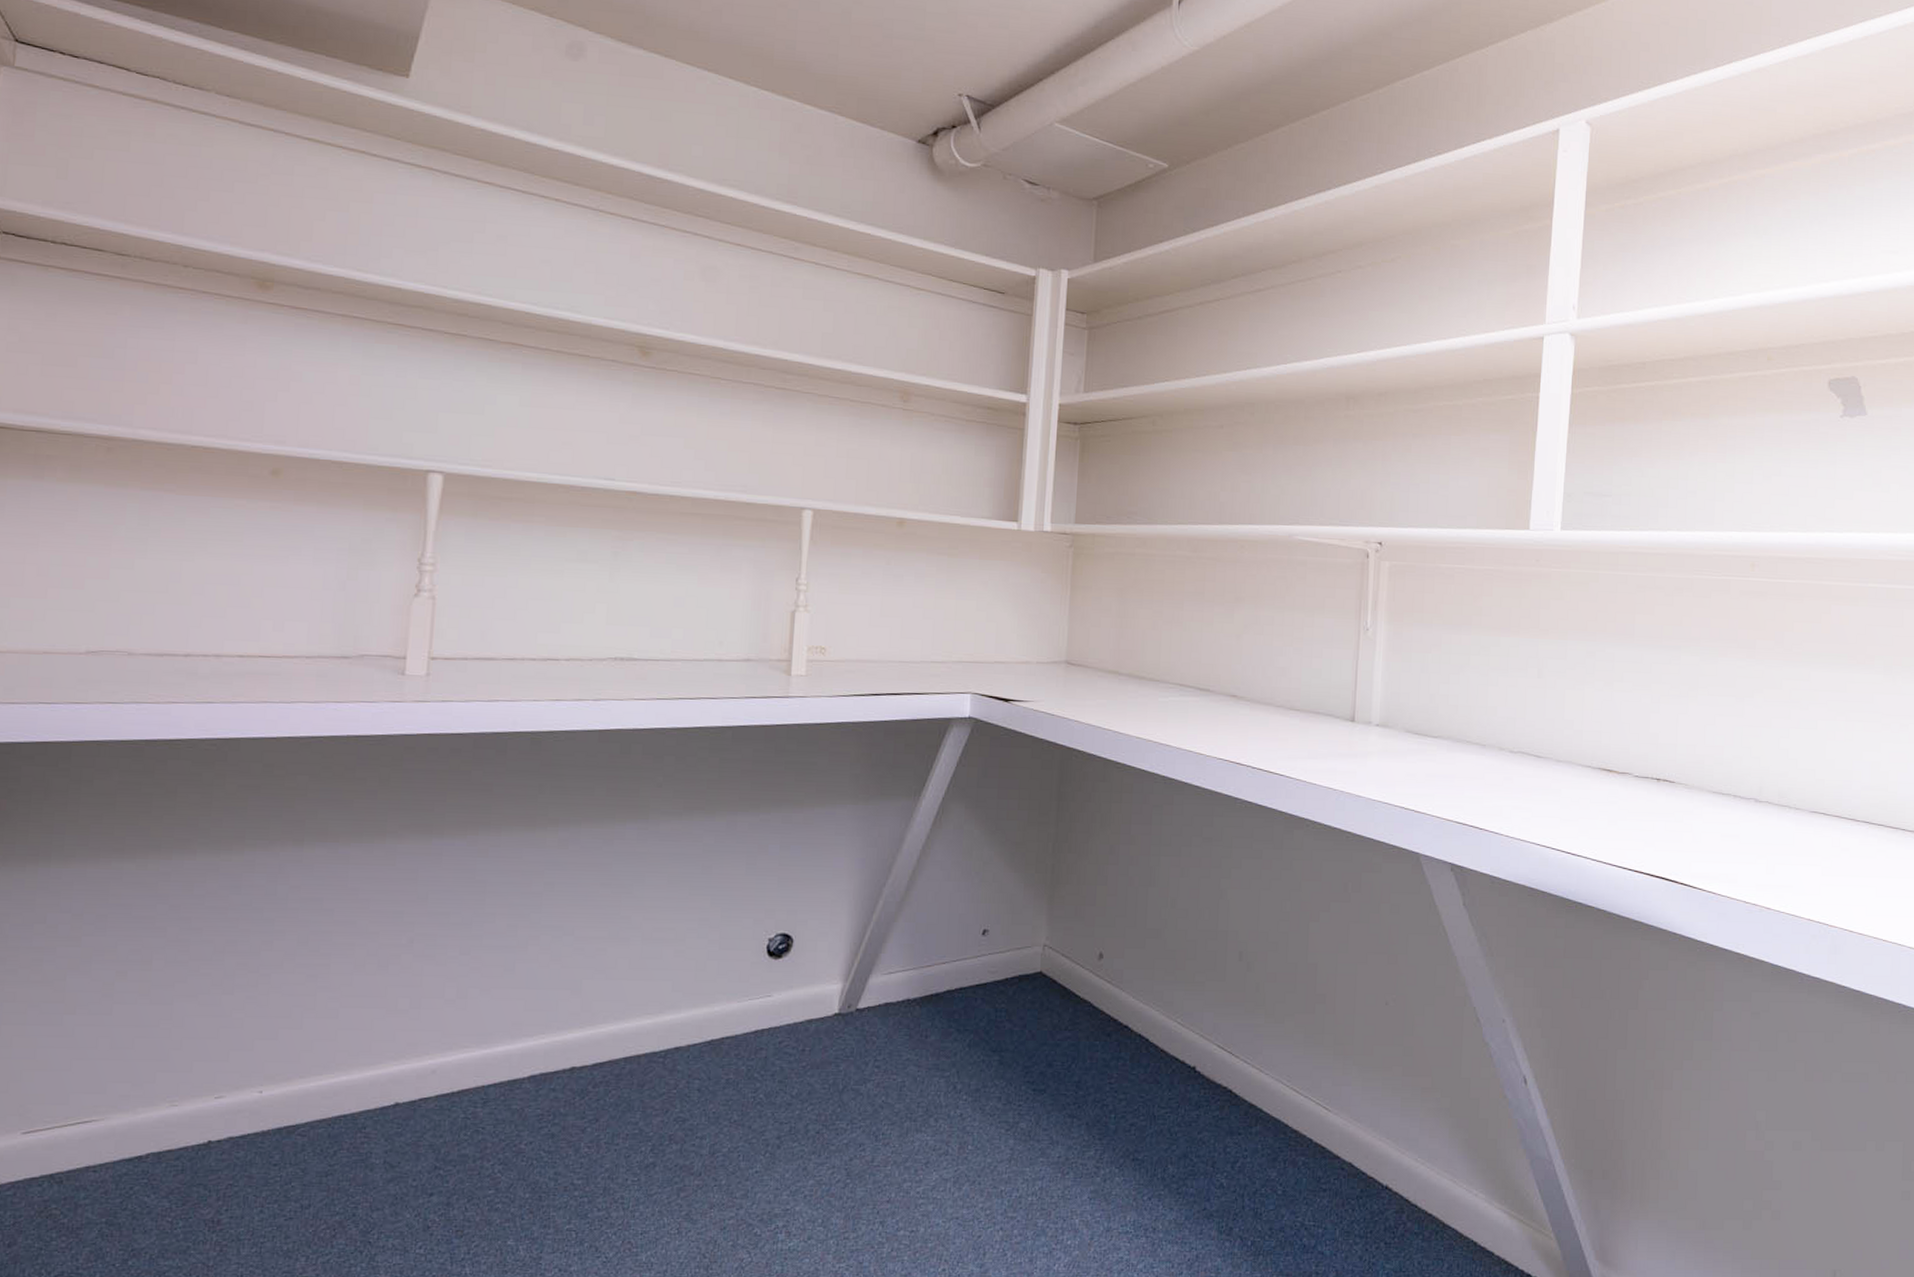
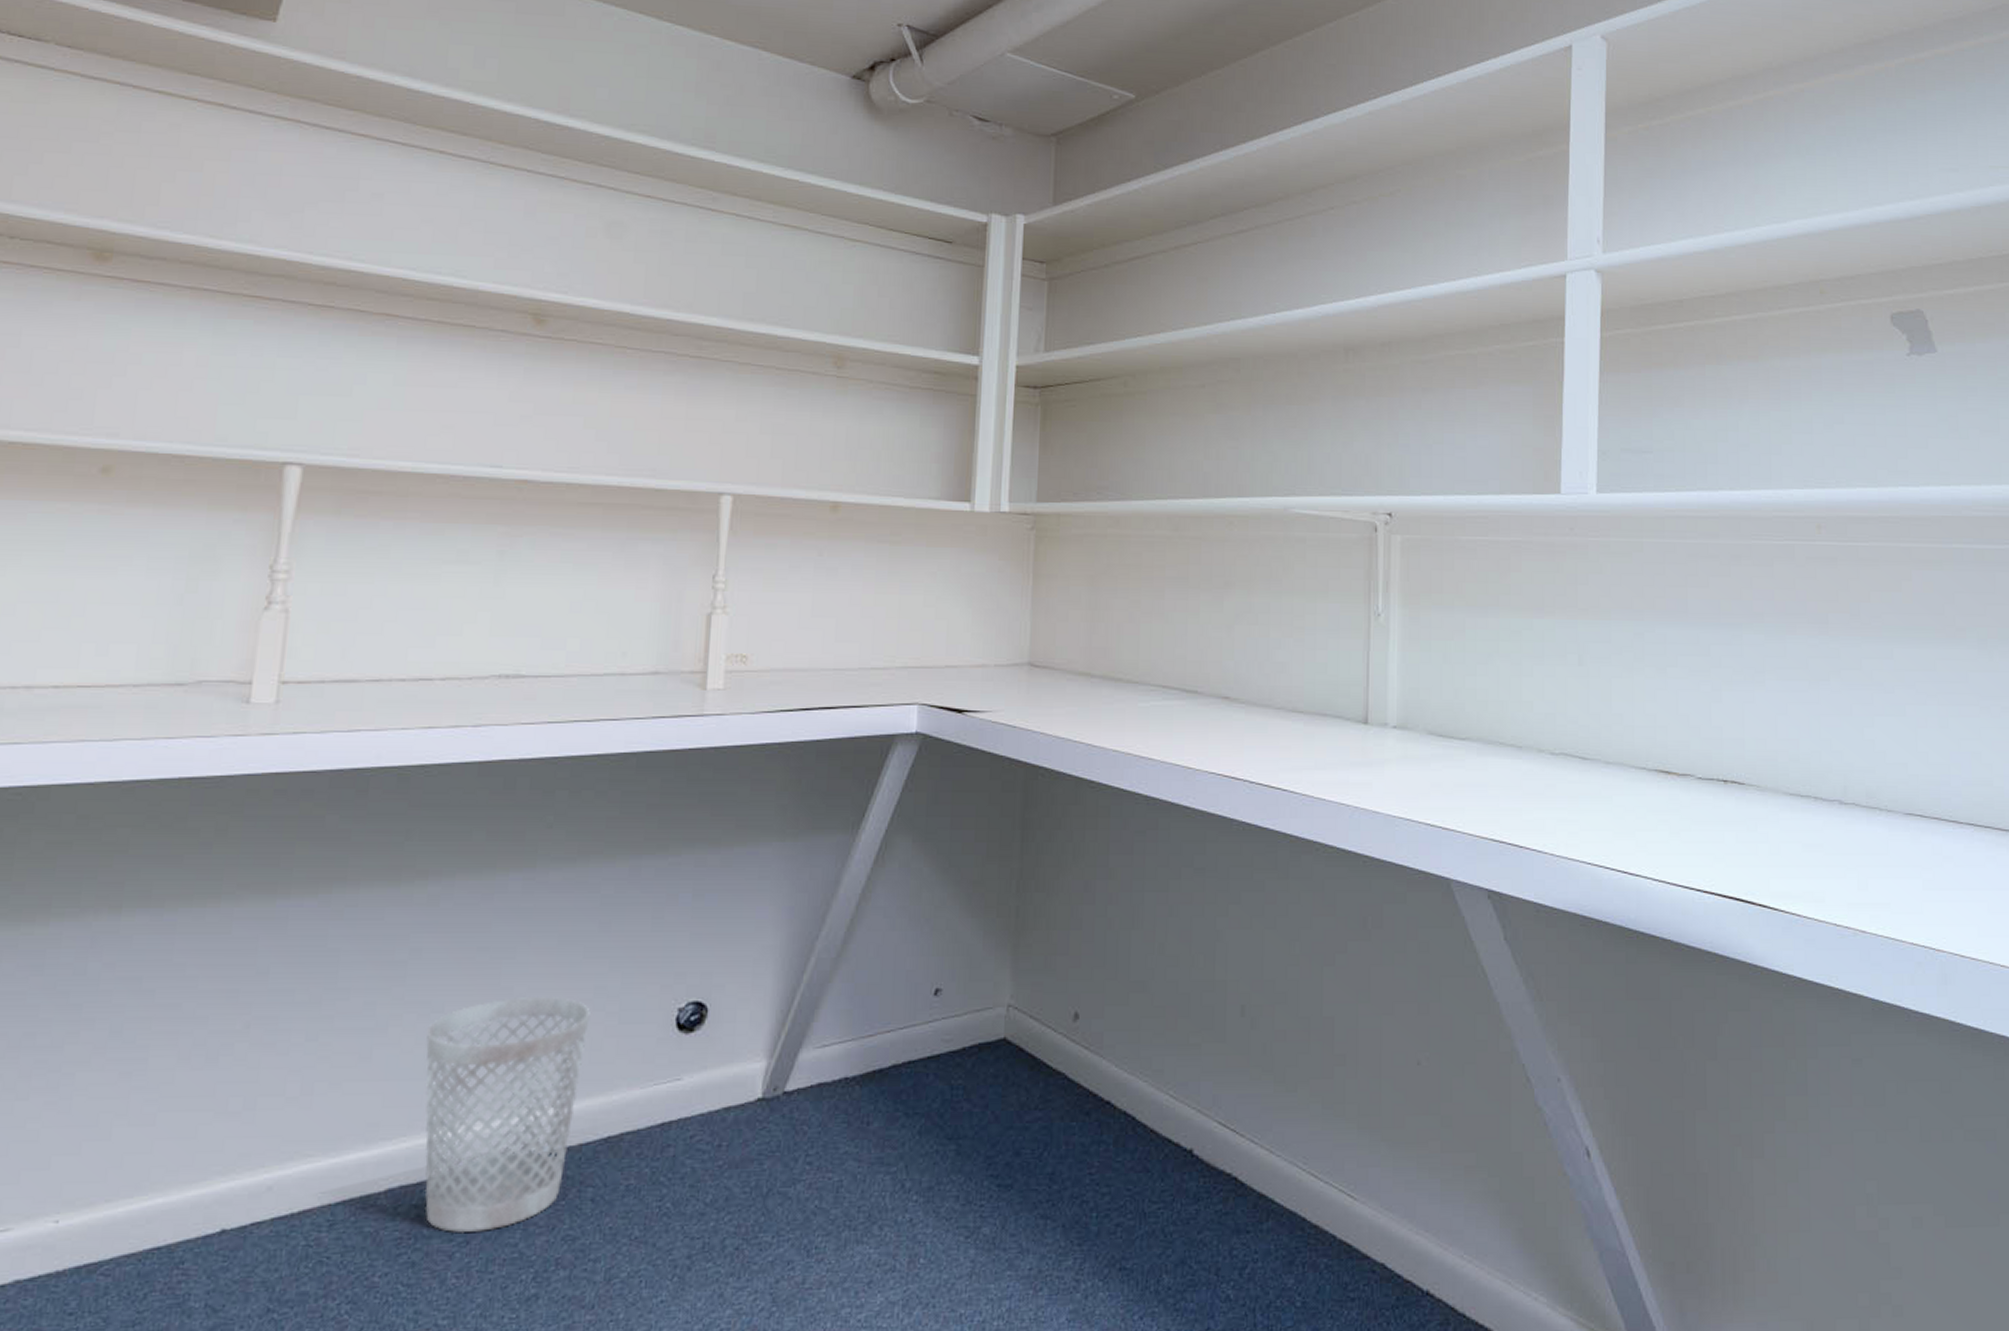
wastebasket: none [559,924,696,1113] -> present [424,996,590,1234]

